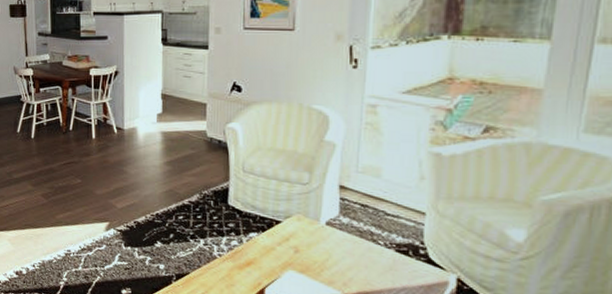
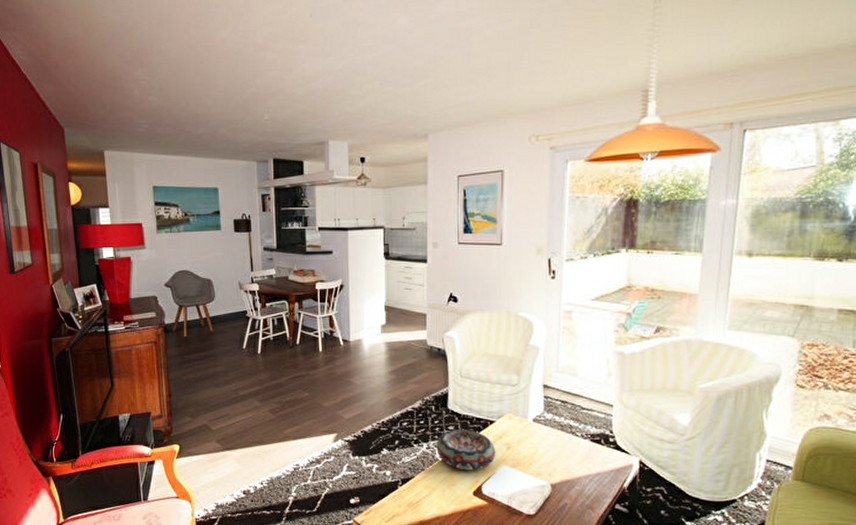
decorative bowl: none [214,227,282,273] -> present [436,428,496,471]

